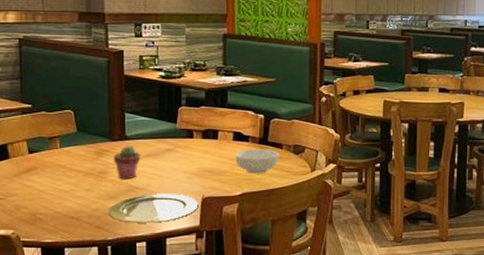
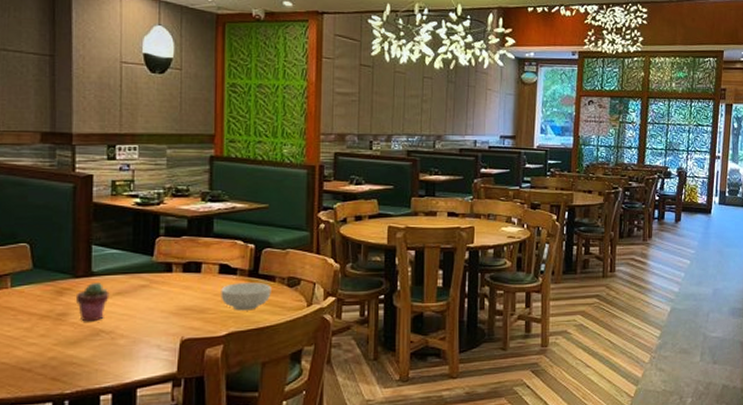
plate: present [108,193,199,223] -> none [67,336,176,372]

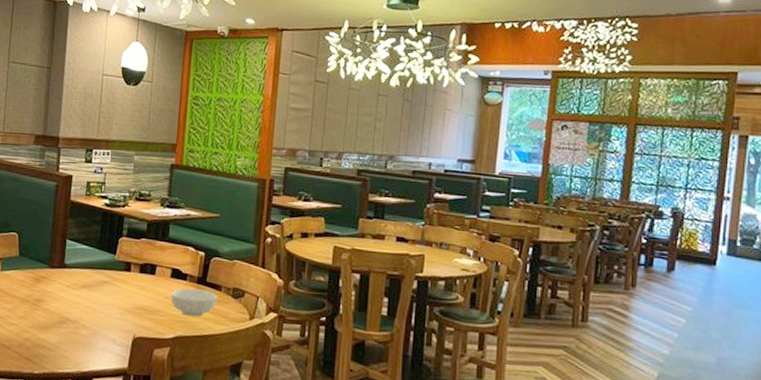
potted succulent: present [75,283,110,322] -> none [49,274,77,310]

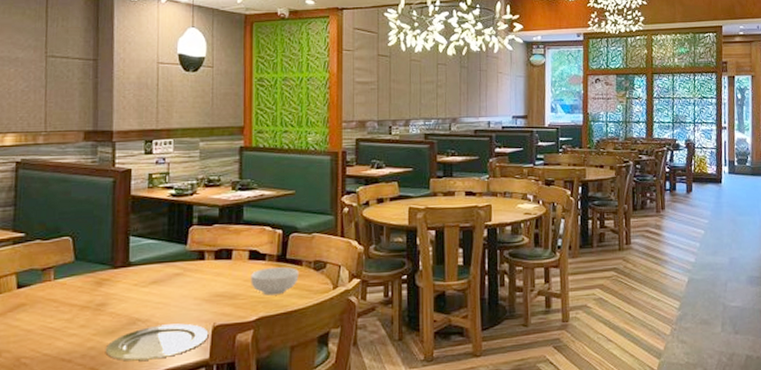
plate: none [38,328,129,360] -> present [105,323,209,361]

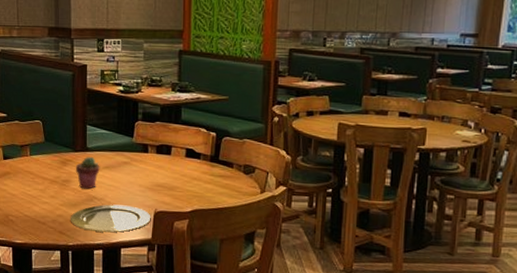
potted succulent: none [113,272,146,311] -> present [75,157,100,189]
cereal bowl: present [251,267,299,296] -> none [187,166,230,192]

